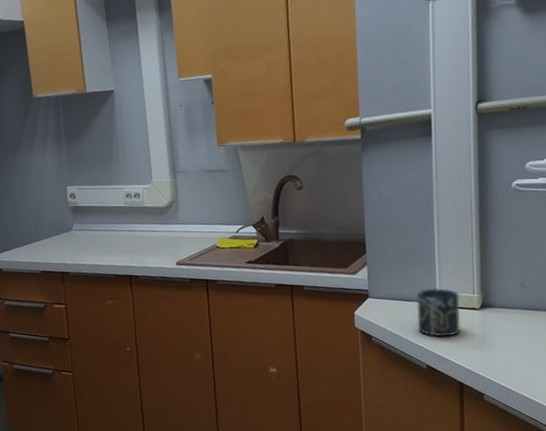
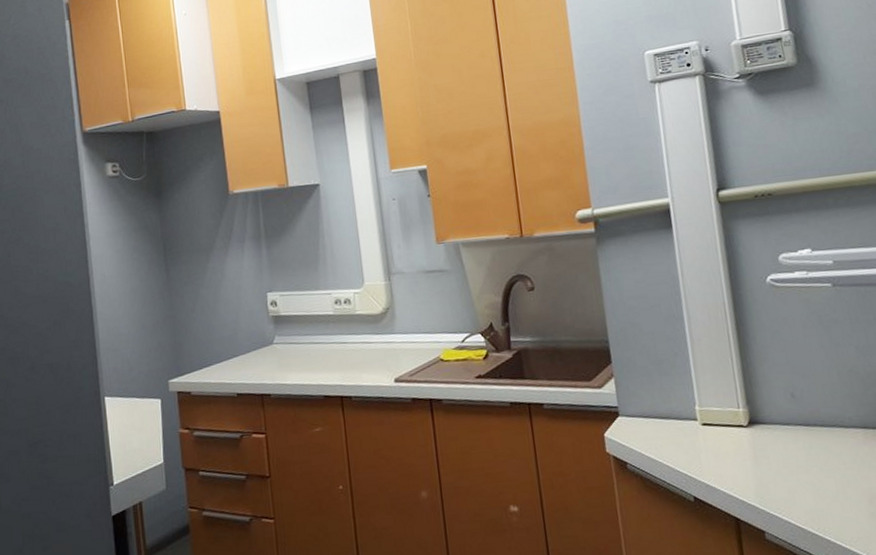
cup: present [416,288,461,337] -> none [674,402,729,462]

